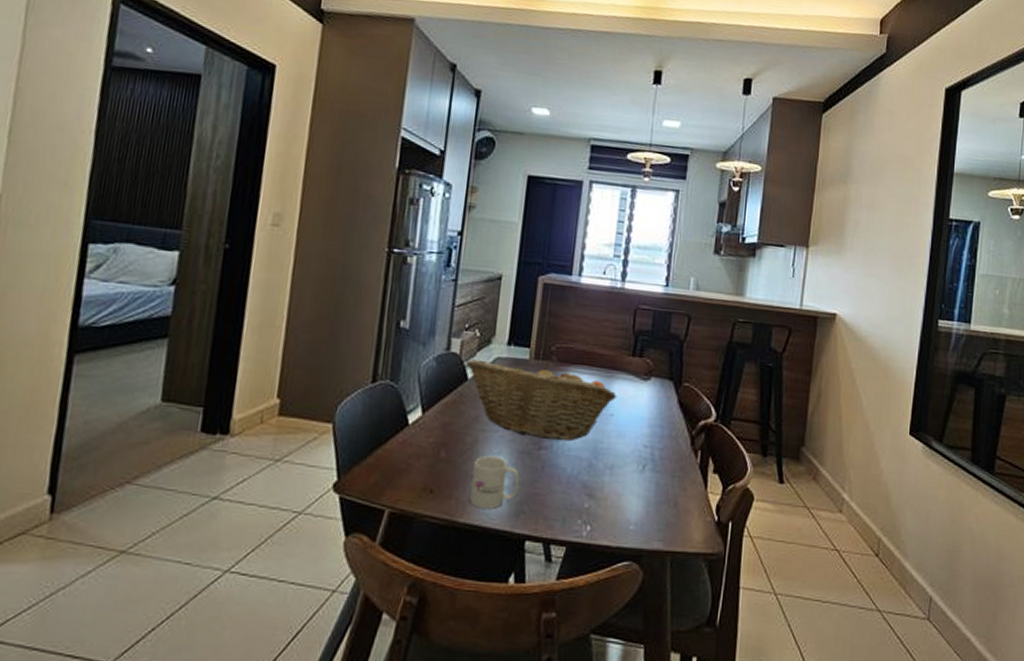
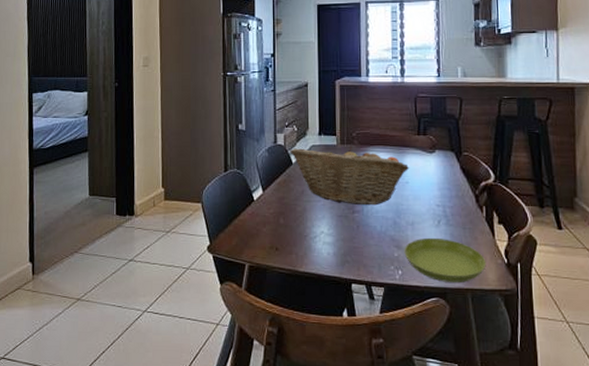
mug: present [470,456,519,509] -> none [305,220,341,260]
saucer: none [596,485,694,544] -> present [404,237,486,284]

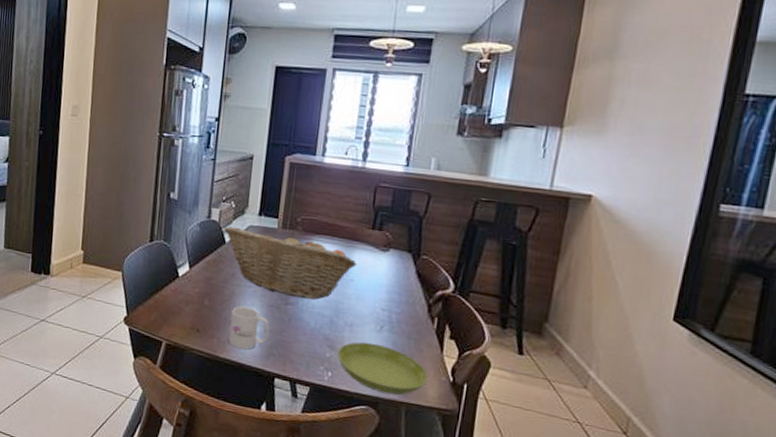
mug: none [305,220,341,260] -> present [229,306,270,350]

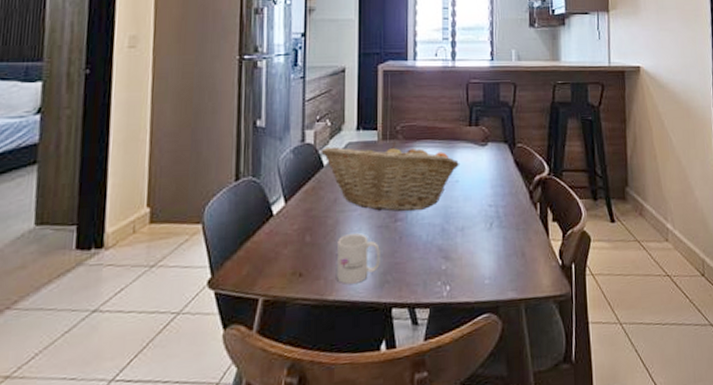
saucer: present [337,342,429,395] -> none [453,243,541,294]

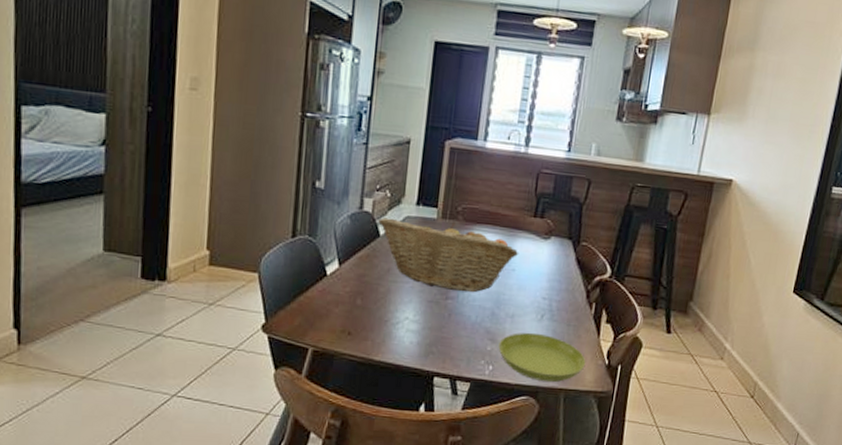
mug: present [337,233,380,284] -> none [384,304,428,350]
saucer: none [453,243,541,294] -> present [498,332,586,383]

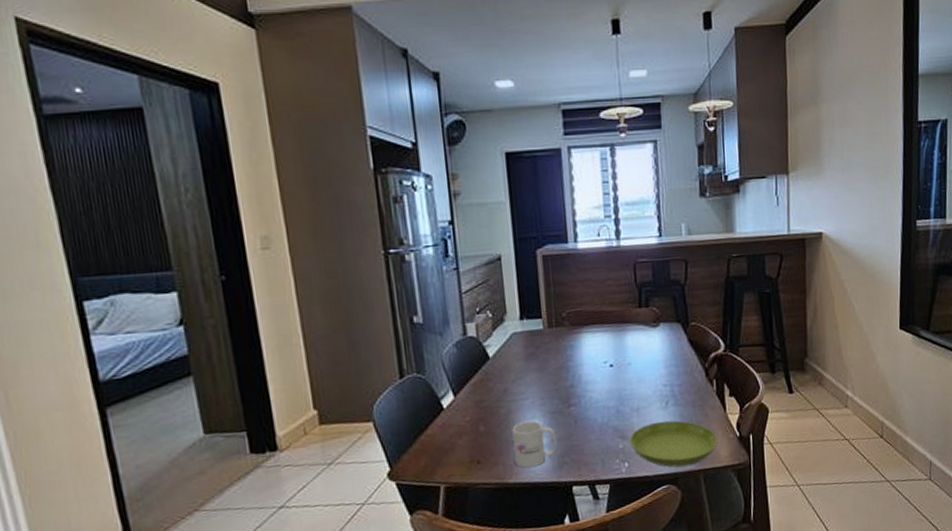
fruit basket: present [378,217,519,293] -> none [485,328,632,398]
mug: none [384,304,428,350] -> present [512,420,557,468]

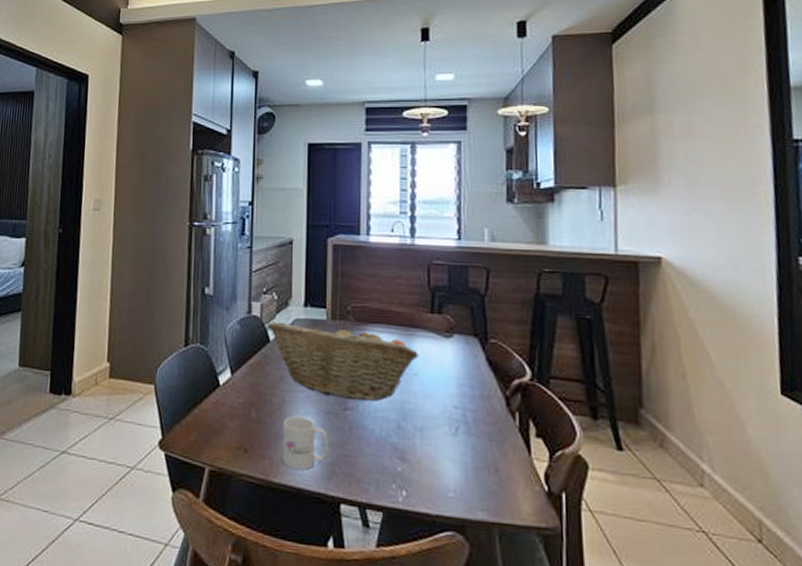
fruit basket: none [485,328,632,398] -> present [267,321,420,402]
saucer: present [629,420,718,467] -> none [410,449,520,514]

